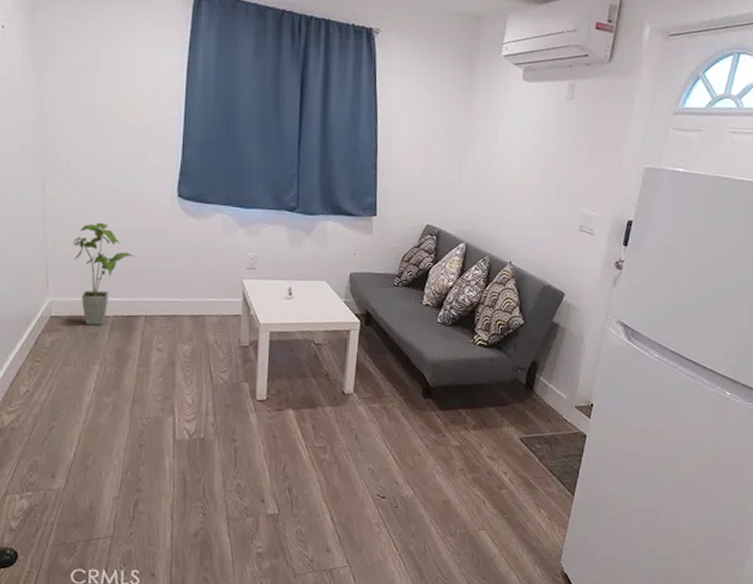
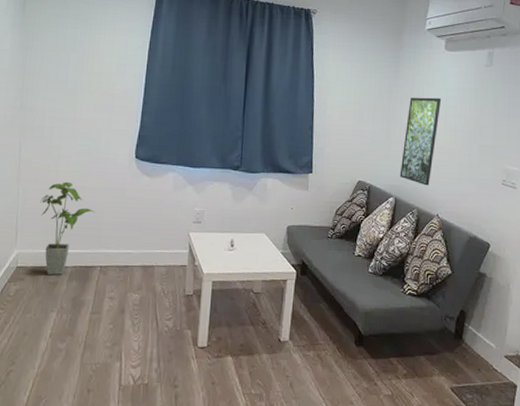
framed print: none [471,133,518,231] -> present [399,97,442,186]

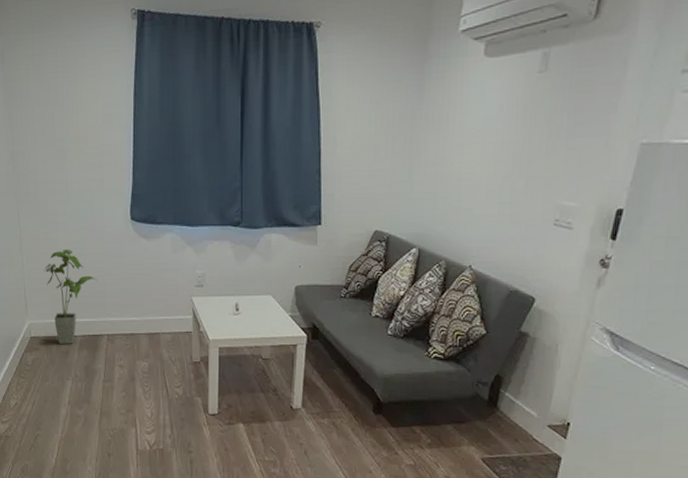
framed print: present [399,97,442,186] -> none [424,120,479,232]

